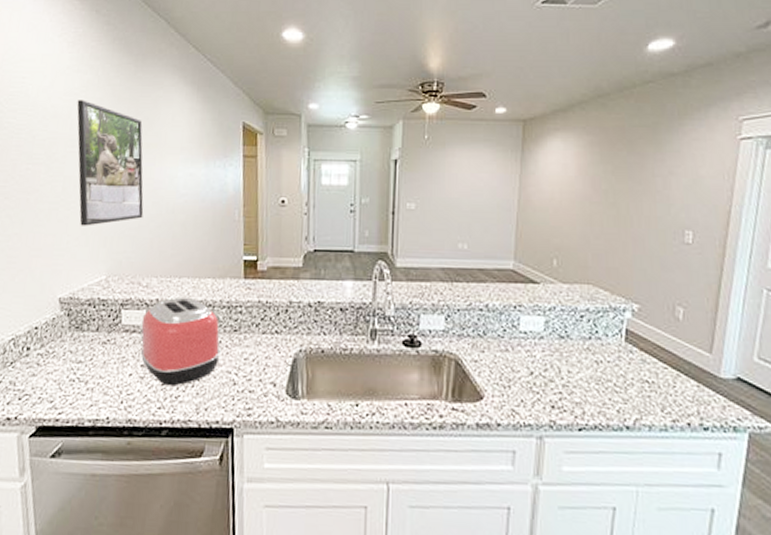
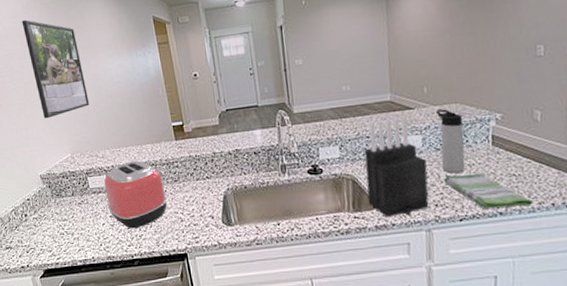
knife block: none [471,289,547,416] -> present [364,115,429,218]
thermos bottle: none [563,289,595,370] -> present [435,109,466,174]
dish towel: none [564,371,666,422] -> present [443,173,533,208]

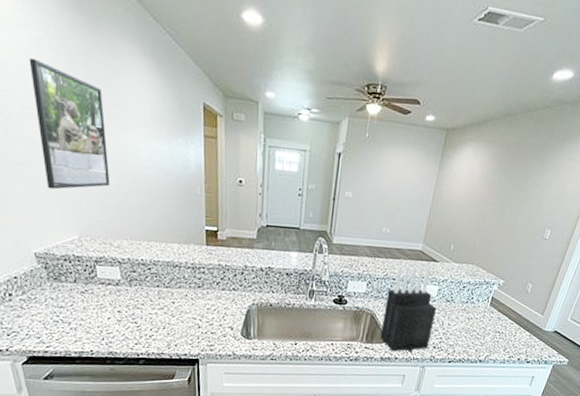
toaster: present [104,160,167,229] -> none [115,257,187,328]
thermos bottle: present [435,109,466,174] -> none [447,267,475,324]
dish towel: present [443,173,533,208] -> none [445,324,506,357]

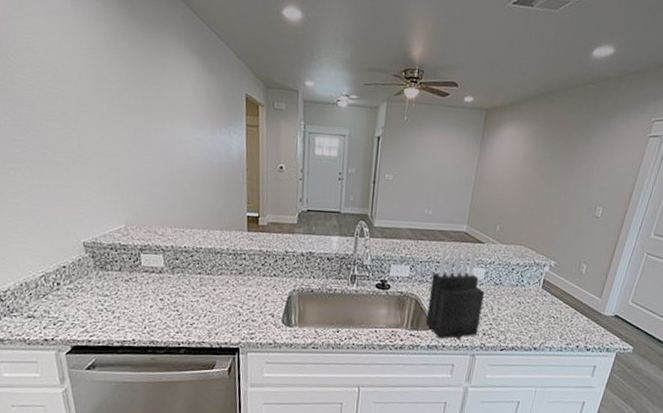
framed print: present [29,58,110,190] -> none [86,60,157,181]

